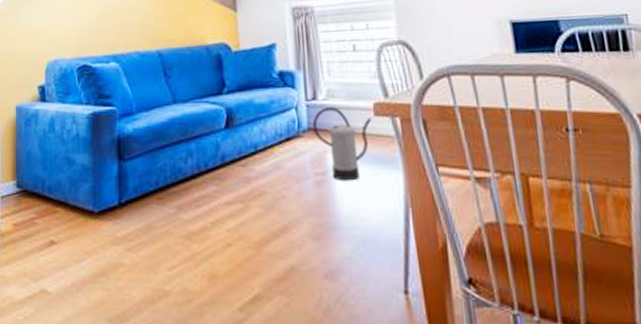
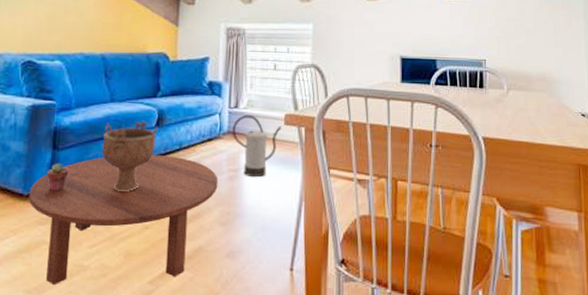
coffee table: none [99,159,305,314] -> present [28,154,218,286]
potted succulent: none [116,175,138,208] -> present [47,163,69,192]
decorative bowl: none [169,121,229,205] -> present [101,120,158,192]

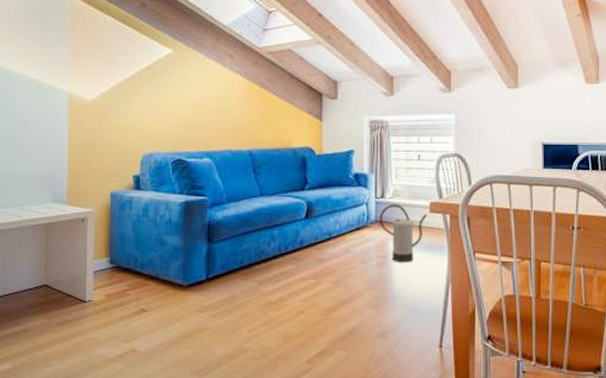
coffee table: present [28,154,218,286] -> none [188,244,368,367]
potted succulent: present [47,163,69,192] -> none [204,255,225,282]
decorative bowl: present [101,120,158,192] -> none [254,212,308,280]

